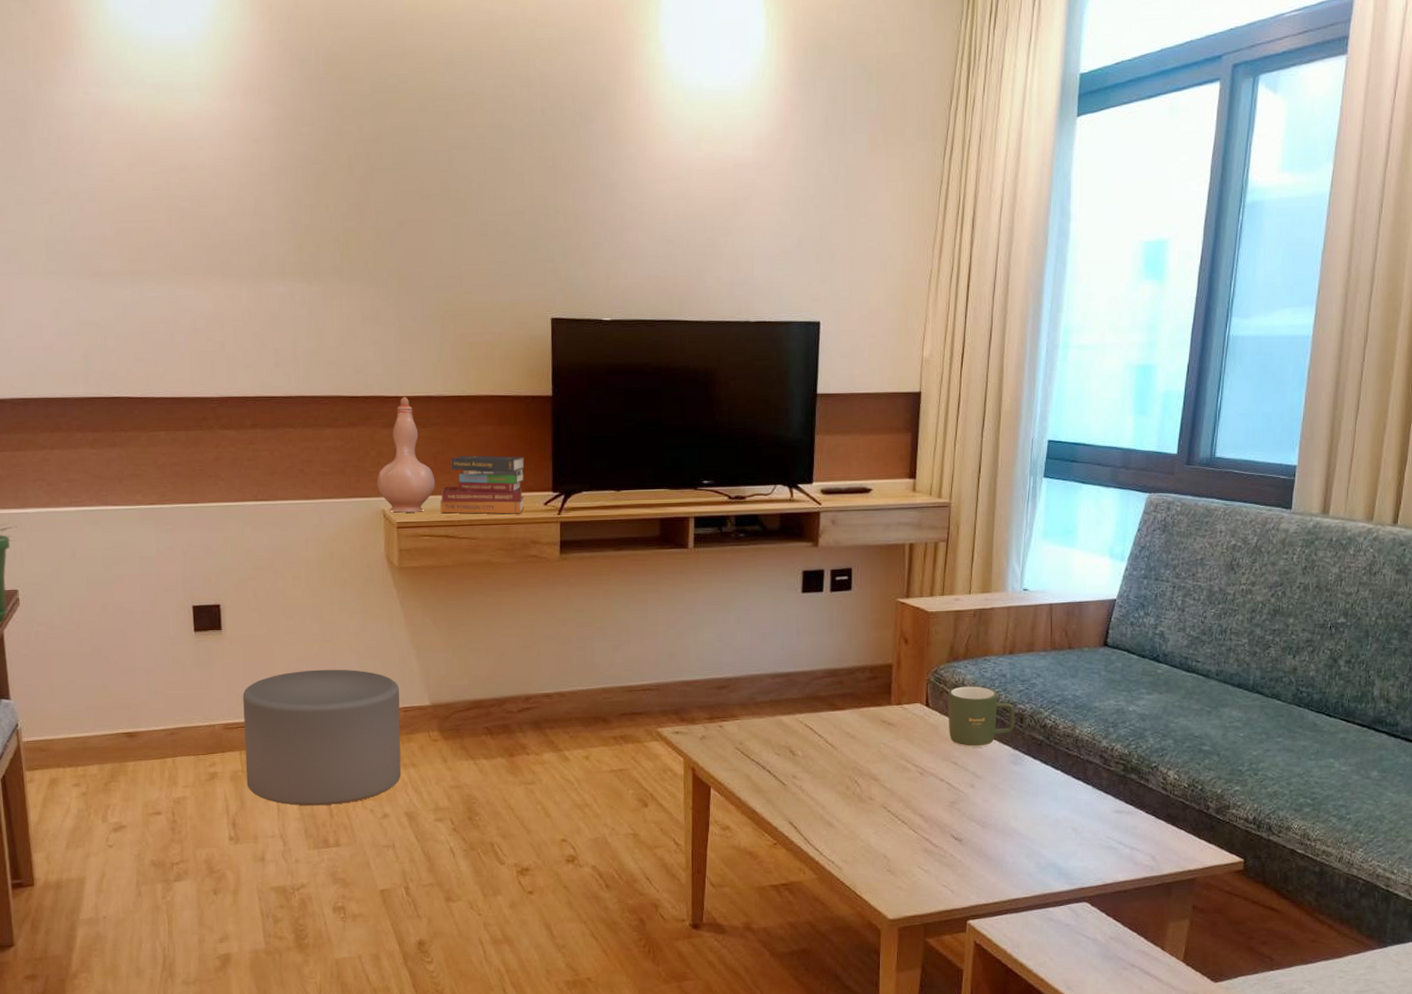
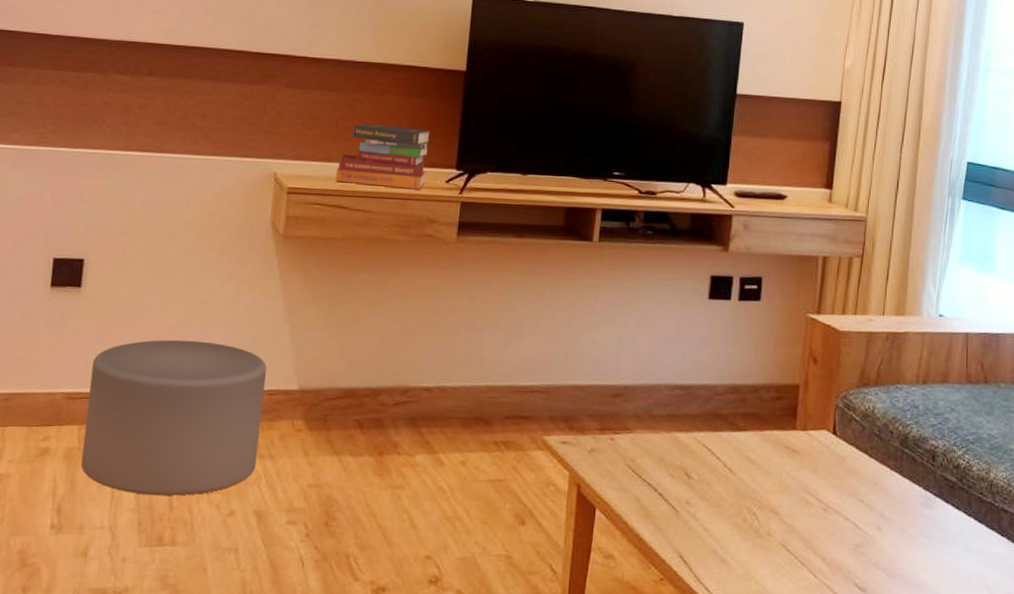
vase: present [377,396,436,513] -> none [272,57,334,179]
mug: present [948,686,1015,748] -> none [856,415,927,485]

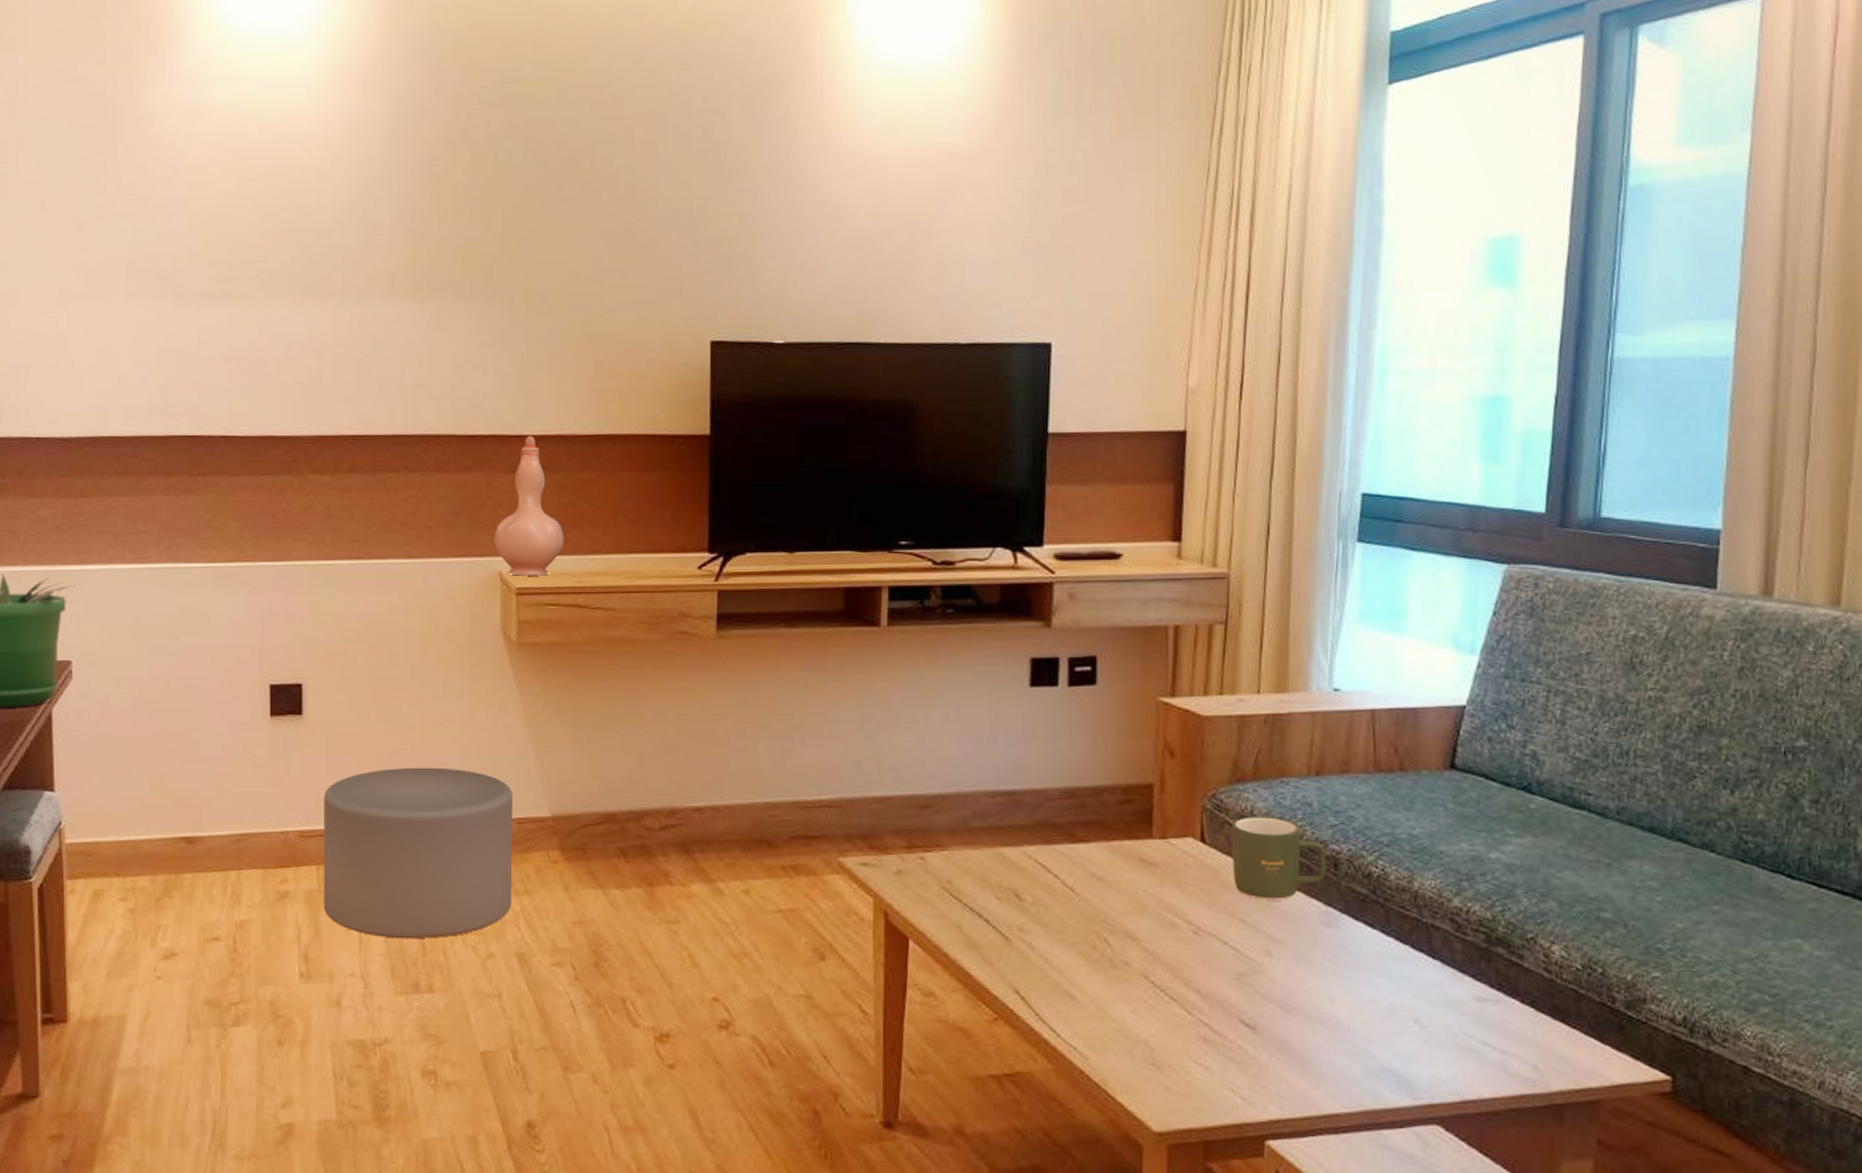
vase: none [272,57,334,179] -> present [494,435,565,576]
books: present [335,123,430,190] -> none [569,506,674,580]
mug: none [856,415,927,485] -> present [1231,817,1327,901]

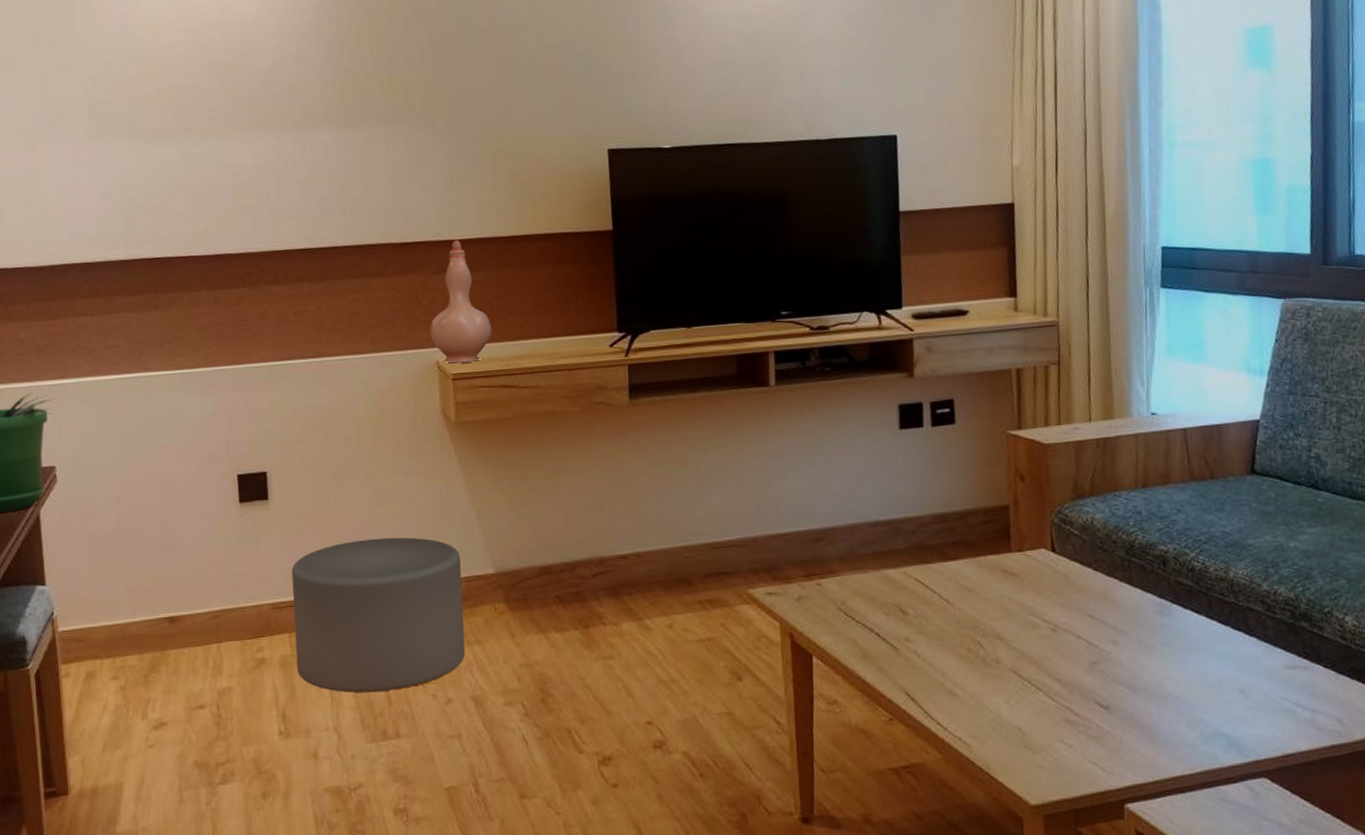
mug: present [1231,817,1327,901] -> none [1075,526,1158,598]

